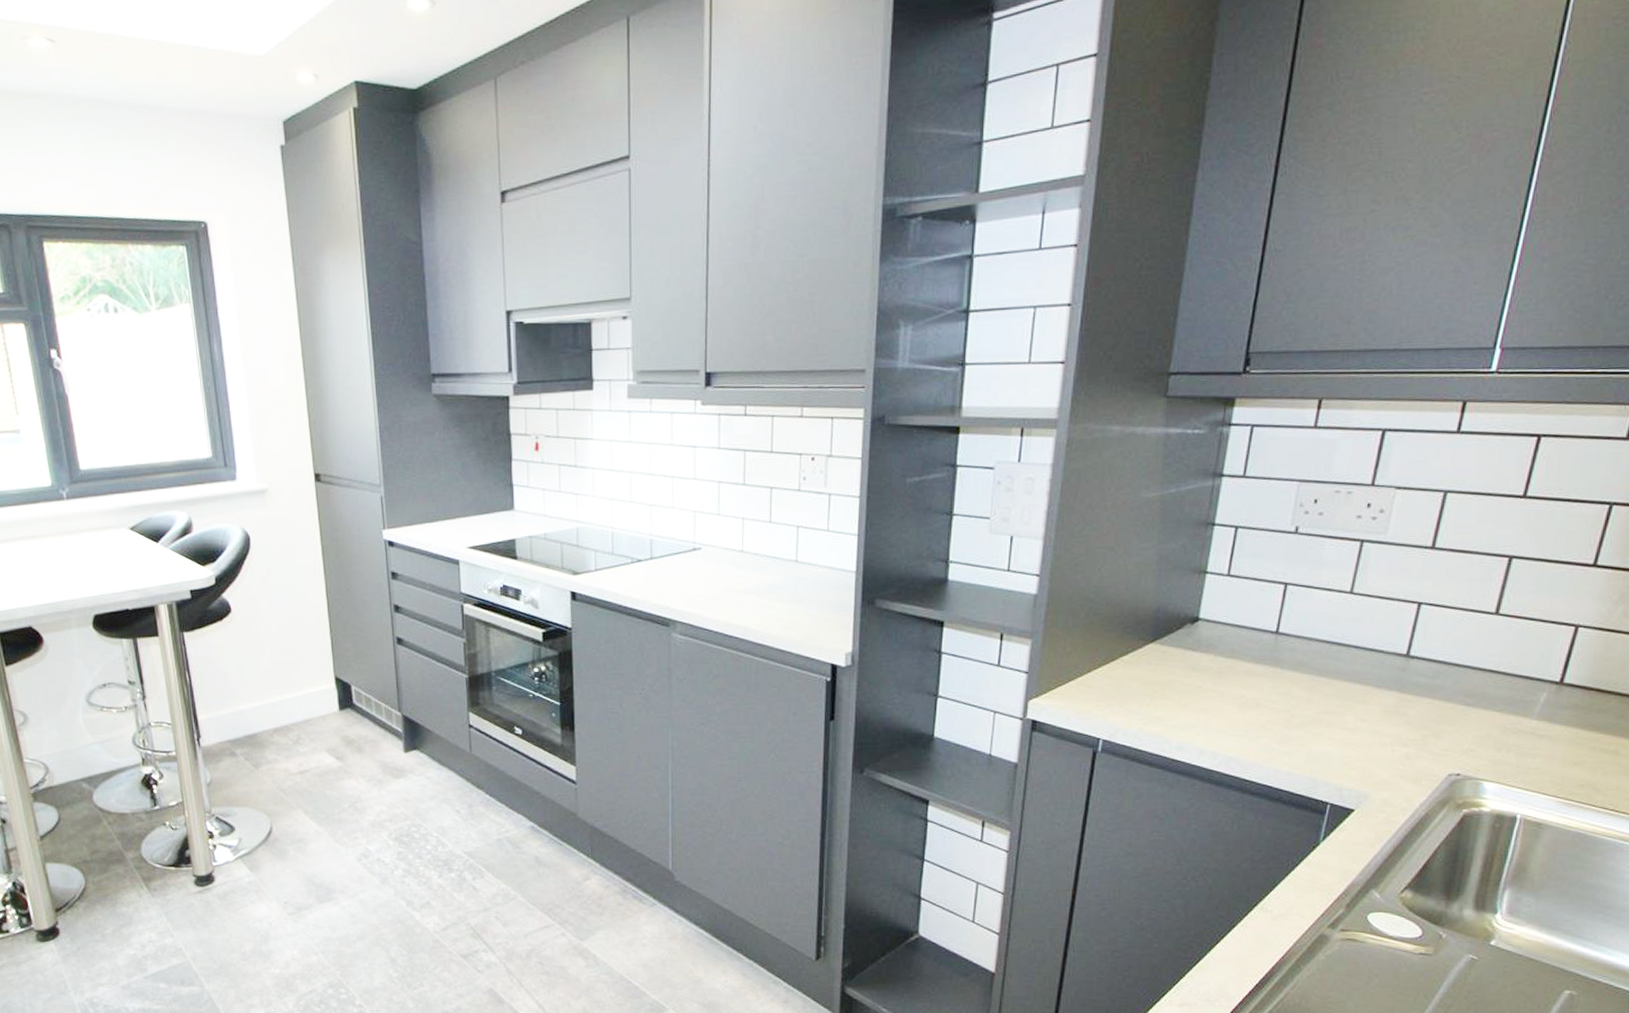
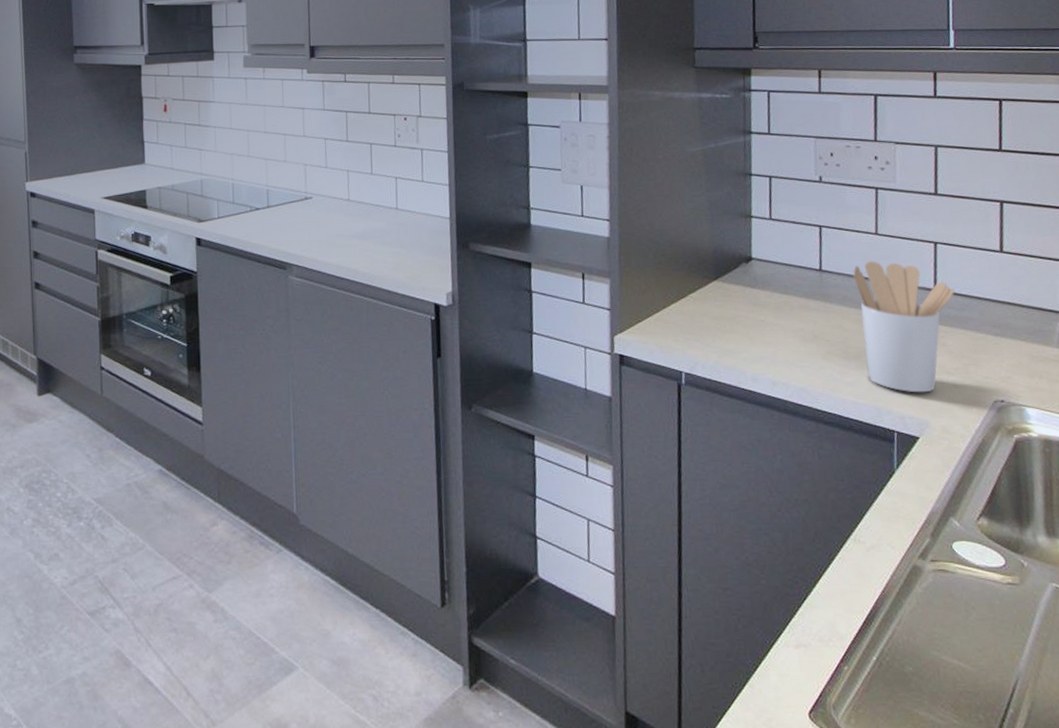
utensil holder: none [1308,623,1431,765] -> present [853,261,955,393]

